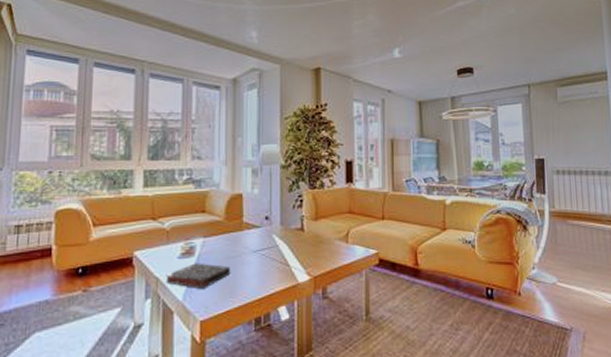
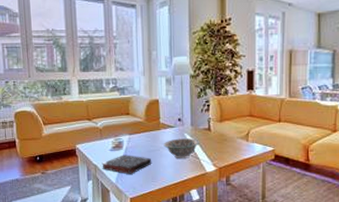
decorative bowl: none [246,241,291,266] -> present [163,138,200,158]

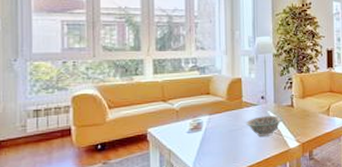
book: present [102,155,152,174] -> none [177,136,234,157]

